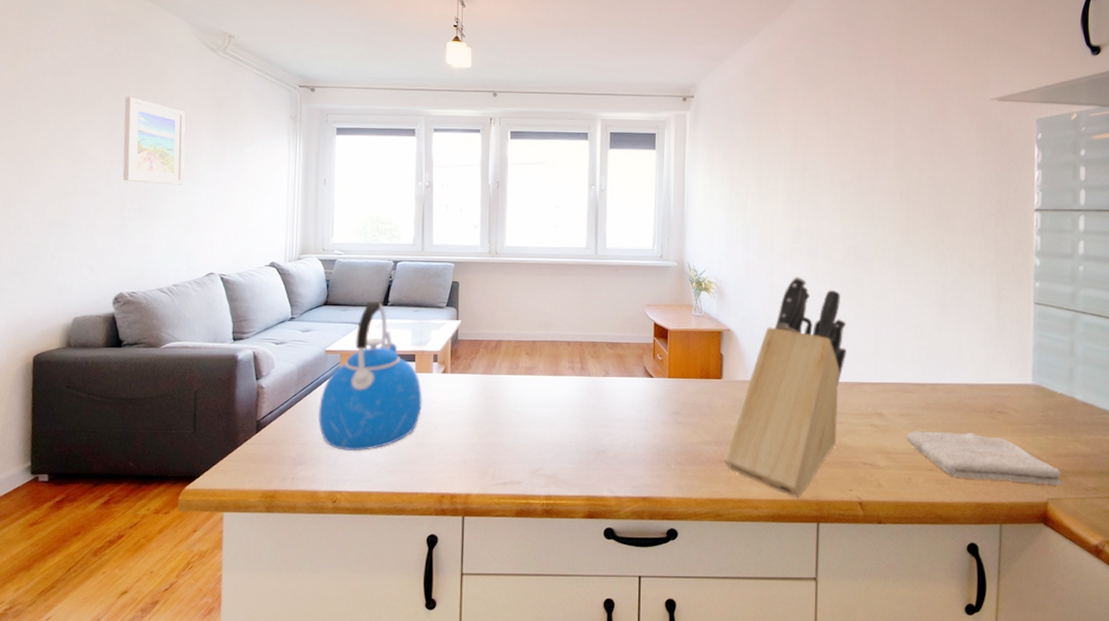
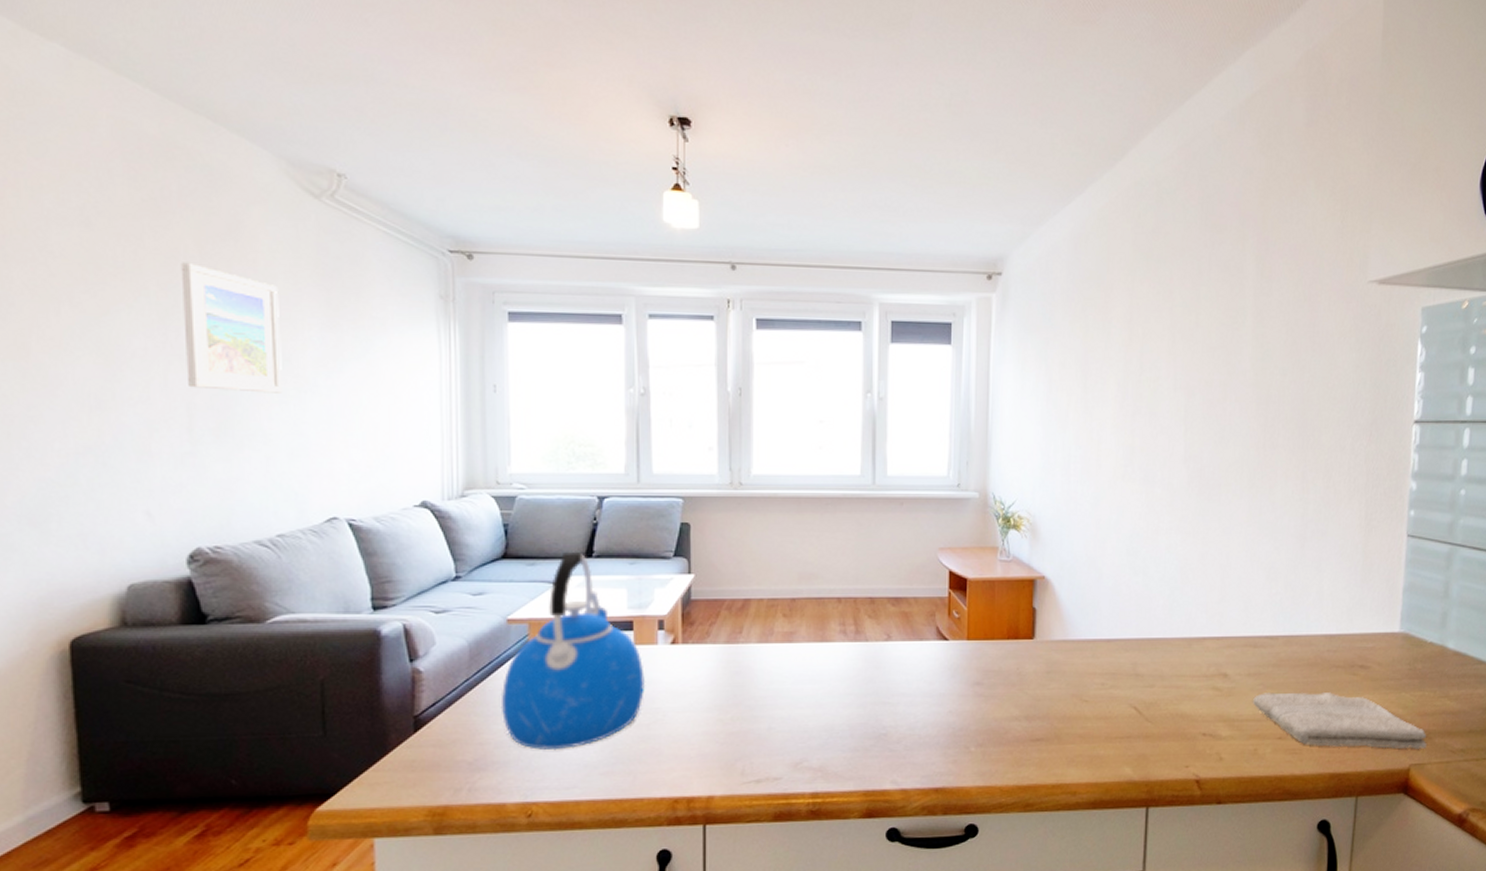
knife block: present [724,277,847,498] -> none [1036,509,1188,780]

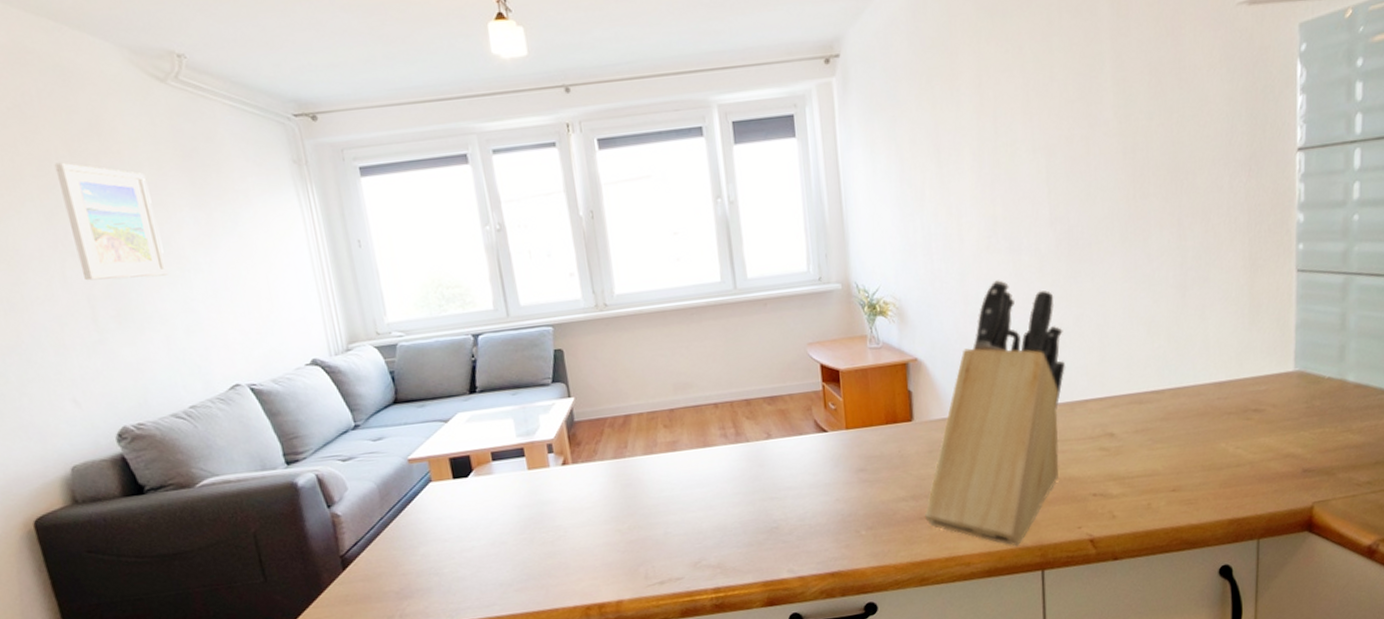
kettle: present [500,551,646,751] -> none [413,388,545,574]
knife block: none [1036,509,1188,780] -> present [925,280,1065,546]
washcloth: present [1252,692,1427,750] -> none [1141,440,1330,495]

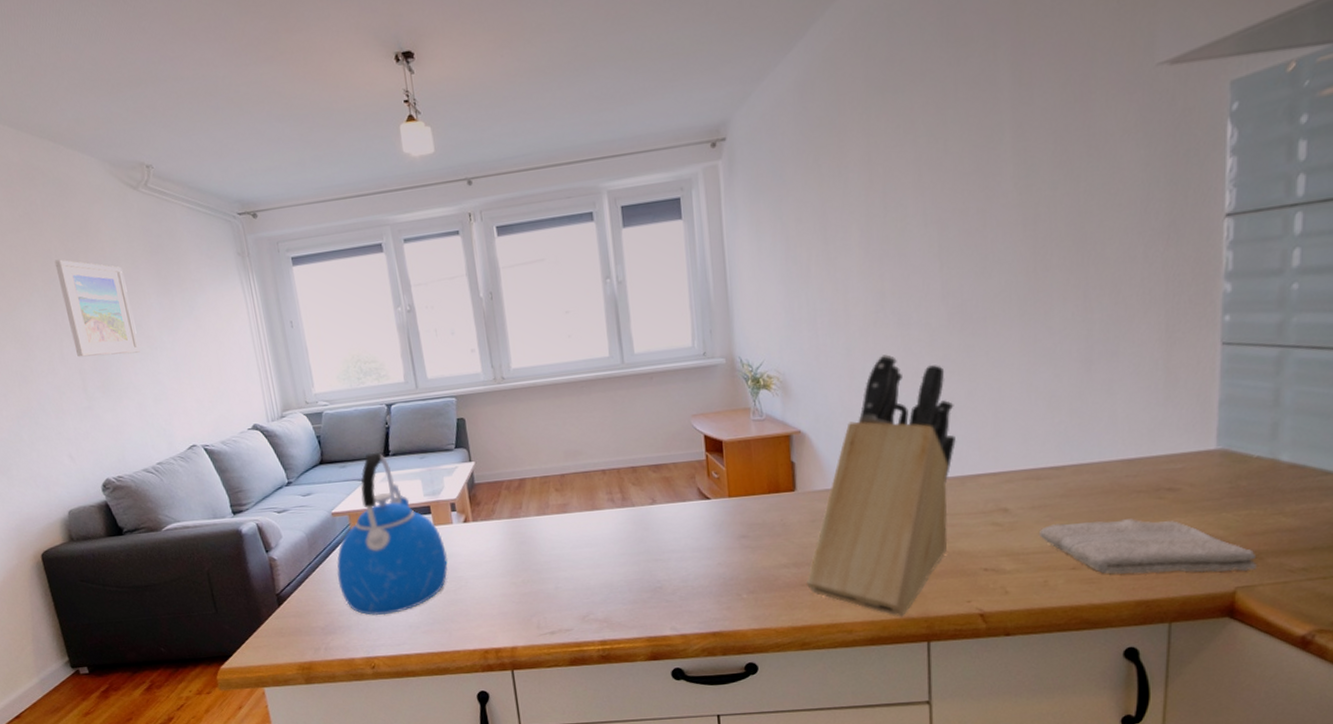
kettle: none [413,388,545,574] -> present [336,452,448,615]
washcloth: none [1141,440,1330,495] -> present [1038,519,1257,574]

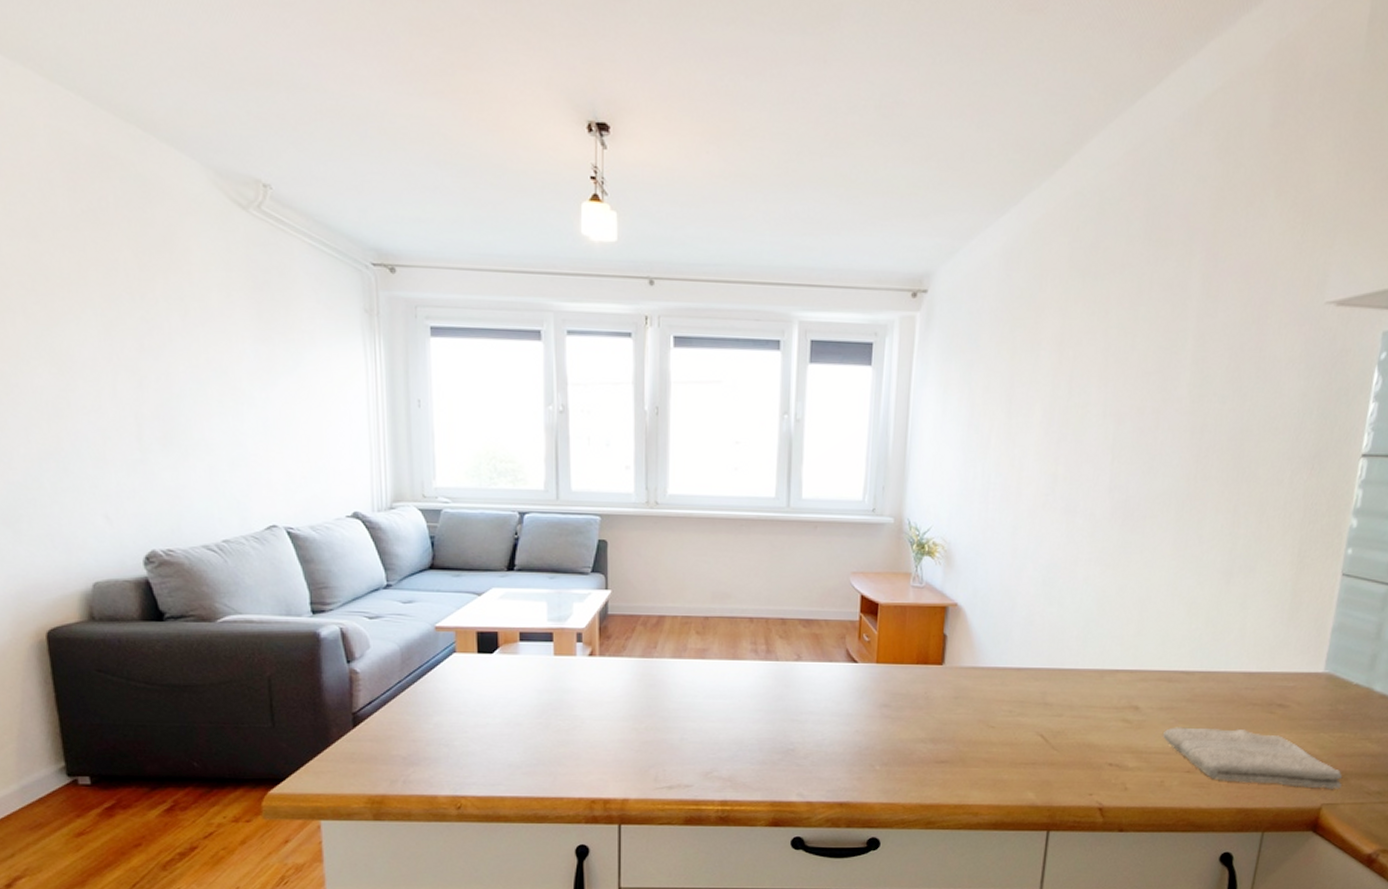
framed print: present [54,259,140,357] -> none [121,274,221,405]
kettle: present [336,452,448,615] -> none [430,564,565,750]
knife block: present [807,354,956,617] -> none [941,538,1105,804]

